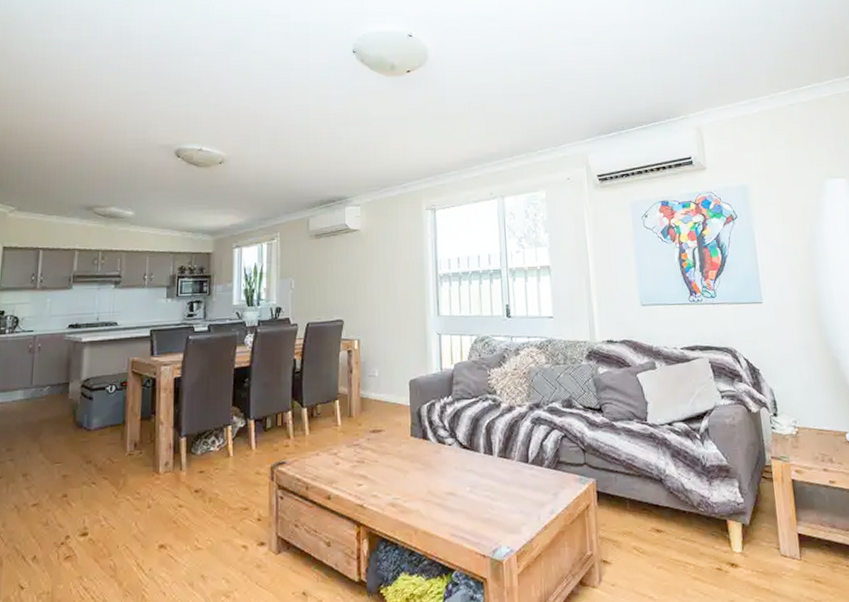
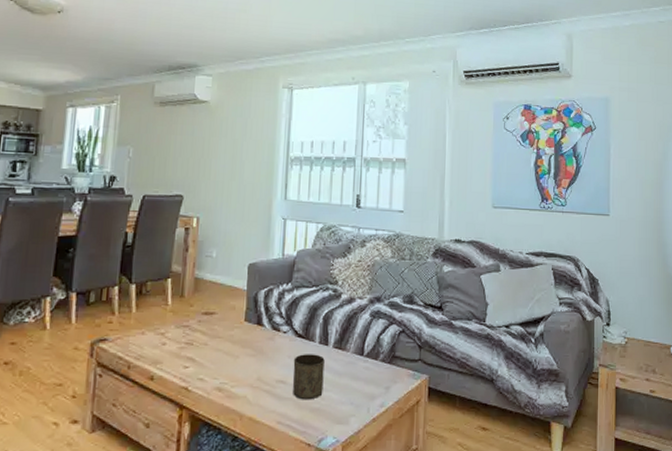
cup: none [461,464,493,511] -> present [293,354,325,400]

